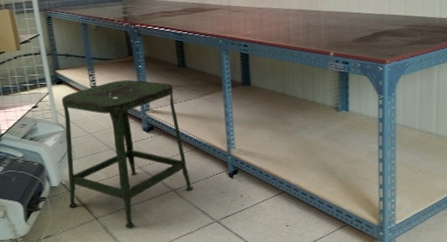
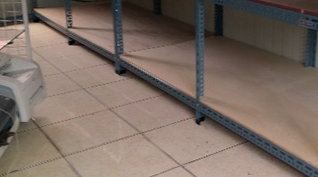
stool: present [61,80,193,227] -> none [37,22,160,167]

